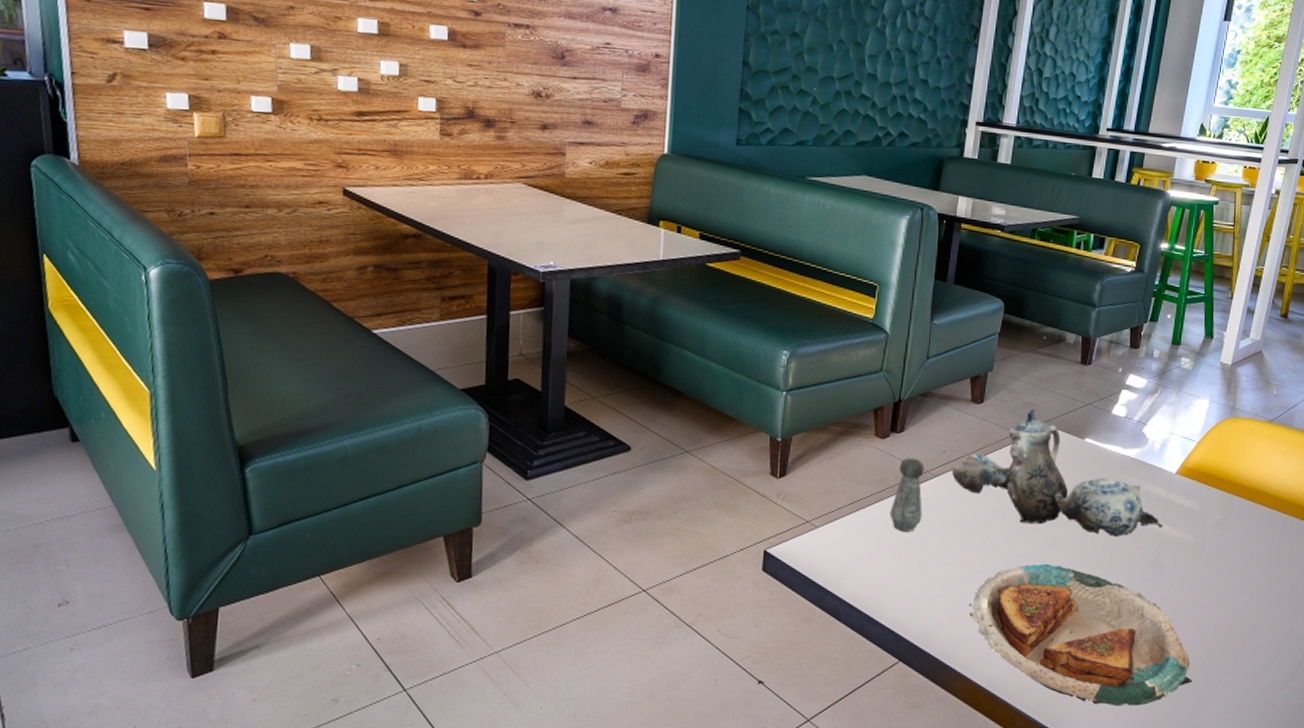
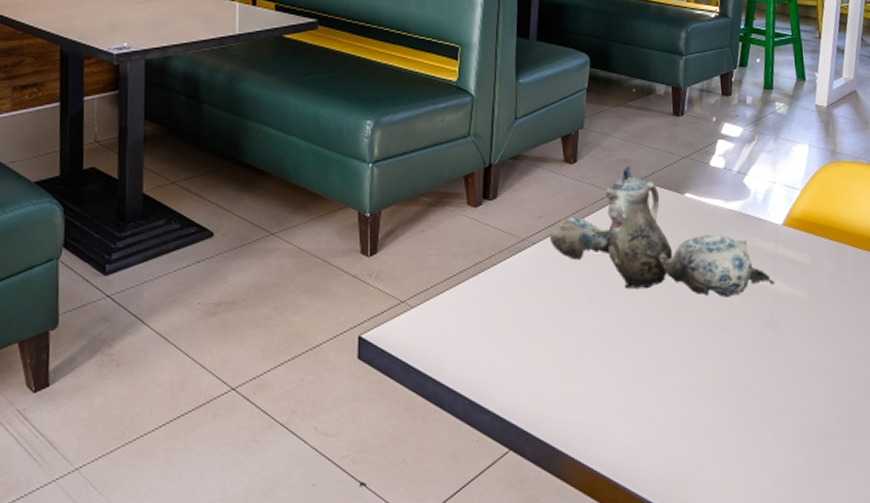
salt shaker: present [889,458,925,532] -> none [488,226,522,306]
plate: present [969,563,1193,706] -> none [579,331,824,486]

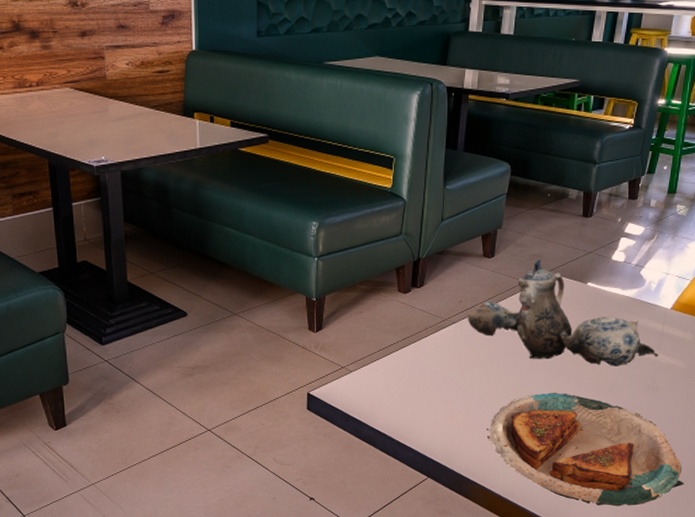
plate: none [579,331,824,486] -> present [486,392,684,507]

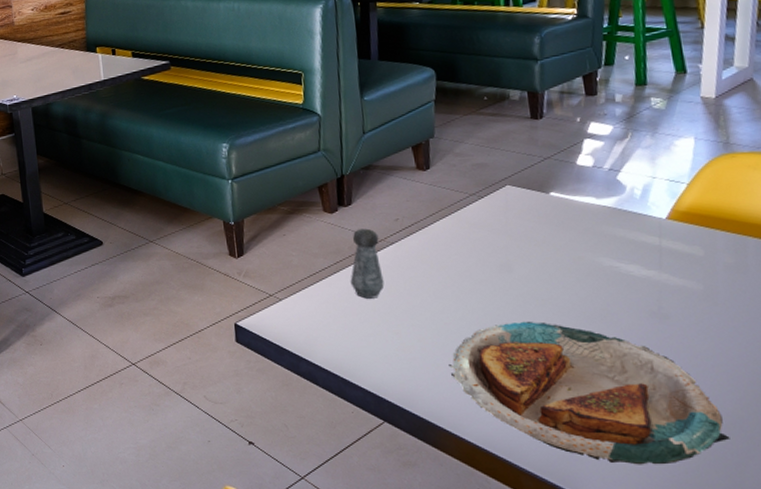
salt shaker: none [414,308,443,372] -> present [350,228,384,299]
teapot: present [467,260,659,367] -> none [407,169,661,290]

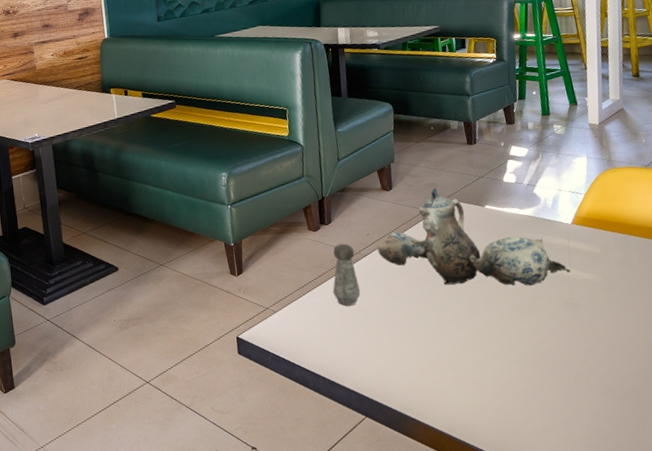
teapot: none [407,169,661,290] -> present [377,188,571,286]
plate: present [449,321,730,465] -> none [415,317,631,436]

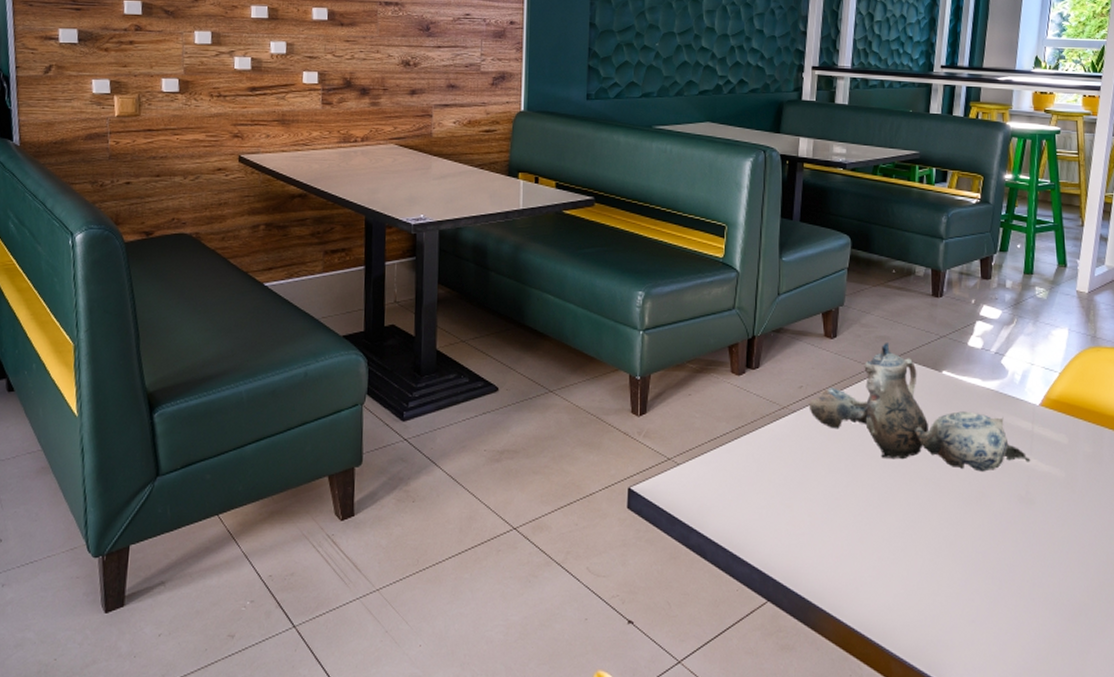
salt shaker: present [332,243,361,306] -> none [750,394,782,468]

